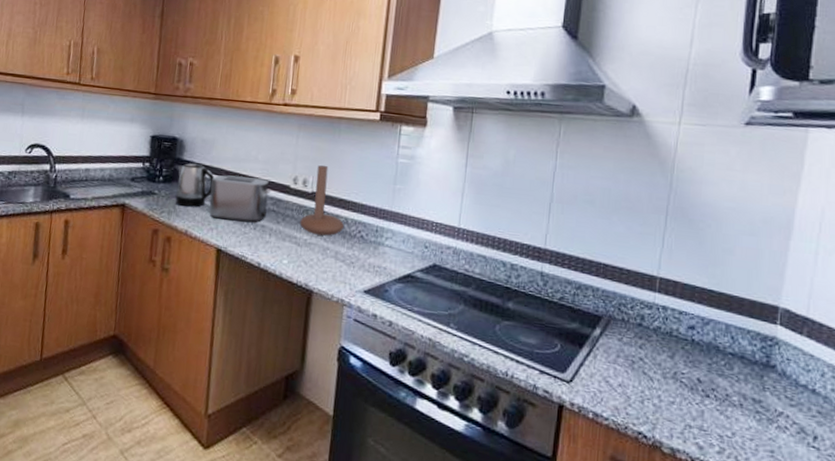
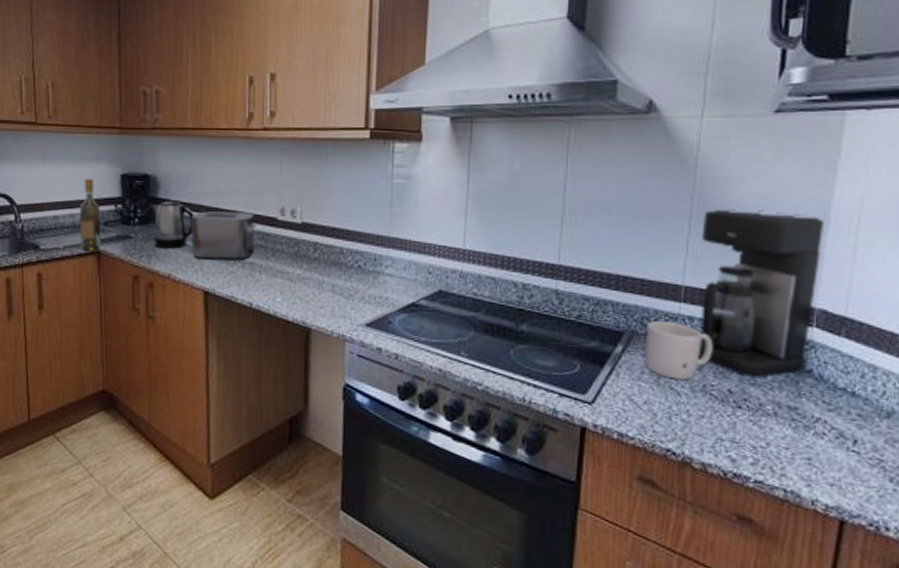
bottle: none [107,136,129,204] -> present [79,178,101,251]
paper towel holder: present [300,165,345,236] -> none [291,192,340,269]
mug: none [621,307,684,367] -> present [645,320,713,380]
coffee maker: none [670,208,788,368] -> present [698,209,824,376]

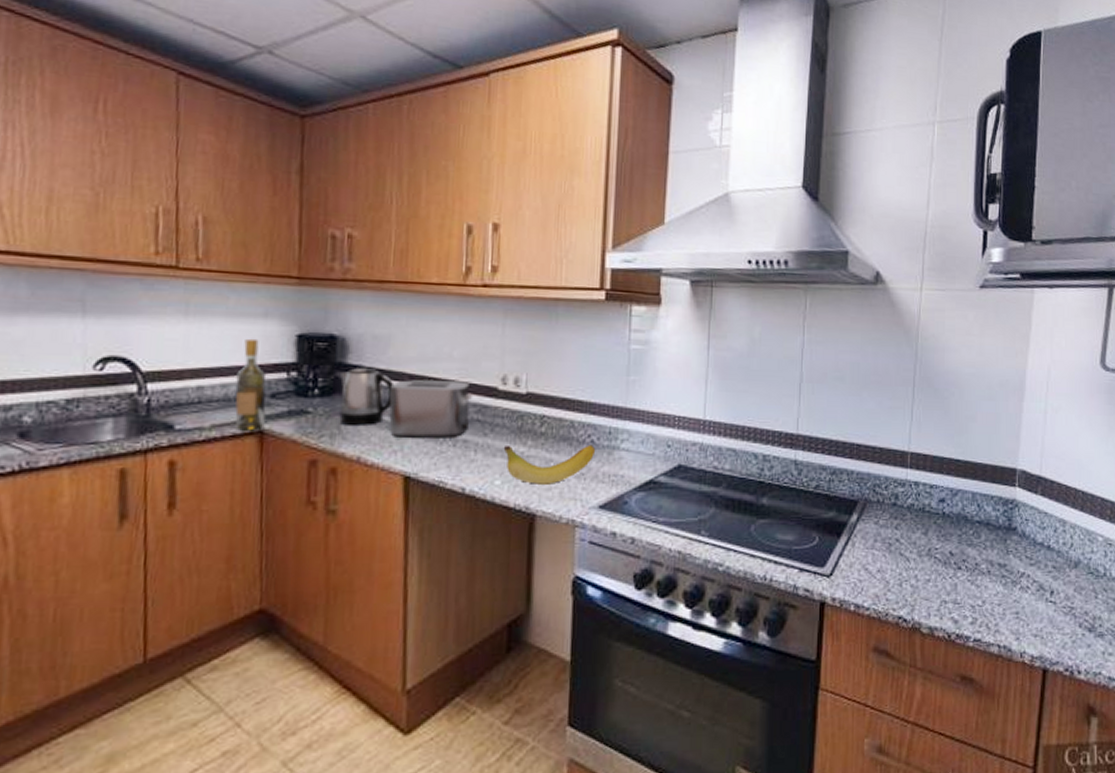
fruit: none [282,268,363,303] -> present [503,444,596,485]
mug: present [645,320,713,380] -> none [878,487,936,545]
coffee maker: present [698,209,824,376] -> none [923,377,1021,536]

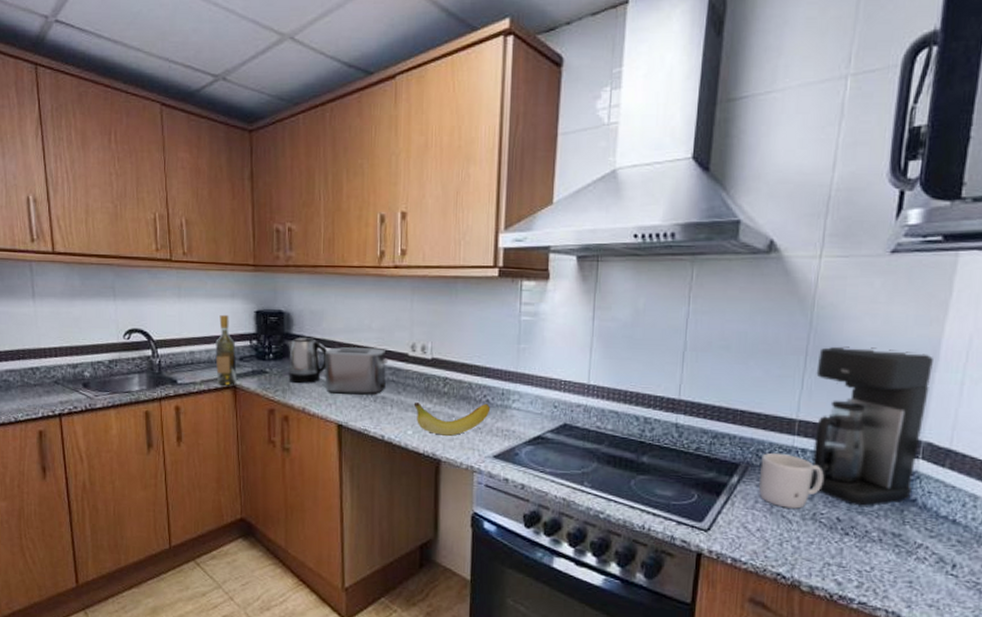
mug: none [878,487,936,545] -> present [759,452,824,509]
coffee maker: none [923,377,1021,536] -> present [809,346,933,505]

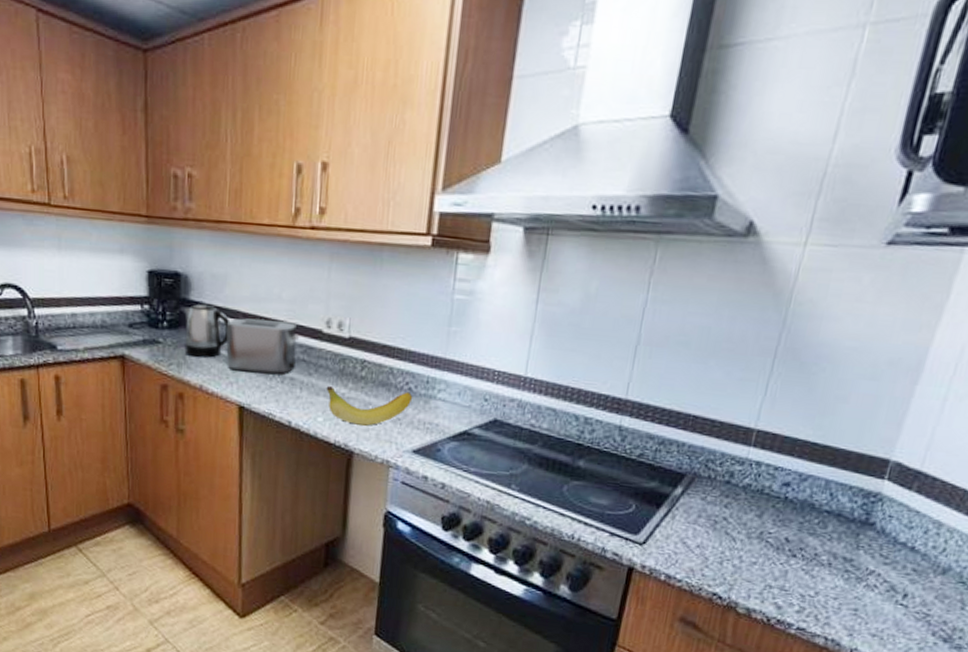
bottle: present [215,314,237,386] -> none [101,272,126,355]
mug: present [759,452,824,509] -> none [703,463,777,527]
coffee maker: present [809,346,933,505] -> none [760,349,917,526]

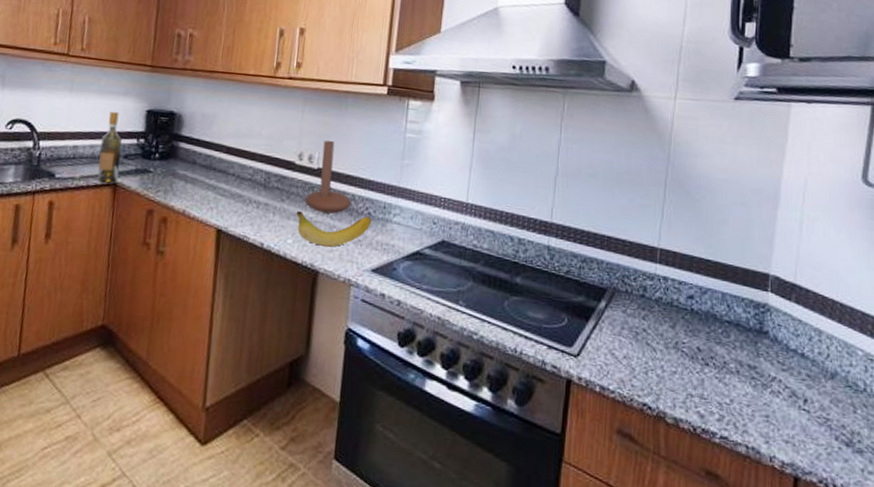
bottle: none [101,272,126,355] -> present [97,111,122,183]
kettle: present [184,303,231,358] -> none [172,138,215,186]
toaster: present [225,318,299,376] -> none [208,151,274,202]
paper towel holder: none [336,304,389,389] -> present [305,140,352,214]

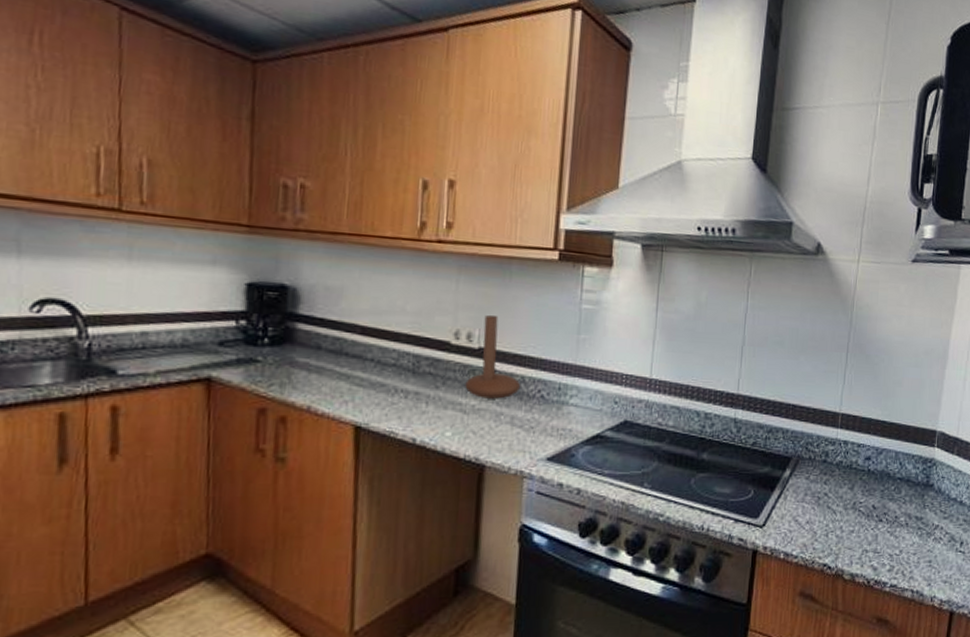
bottle: present [97,111,122,183] -> none [181,285,214,378]
fruit: present [296,211,372,247] -> none [454,399,546,437]

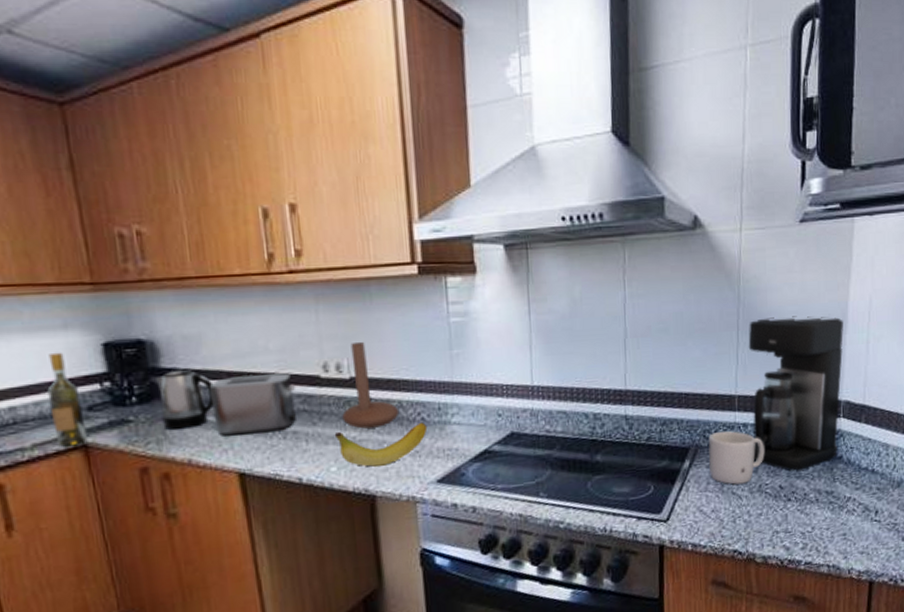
bottle: none [181,285,214,378] -> present [47,352,88,447]
kettle: none [289,318,347,376] -> present [156,369,214,430]
toaster: none [339,332,424,390] -> present [210,373,296,437]
fruit: none [454,399,546,437] -> present [334,422,428,467]
mug: none [808,445,862,499] -> present [708,431,765,485]
coffee maker: none [850,344,944,492] -> present [748,316,843,470]

